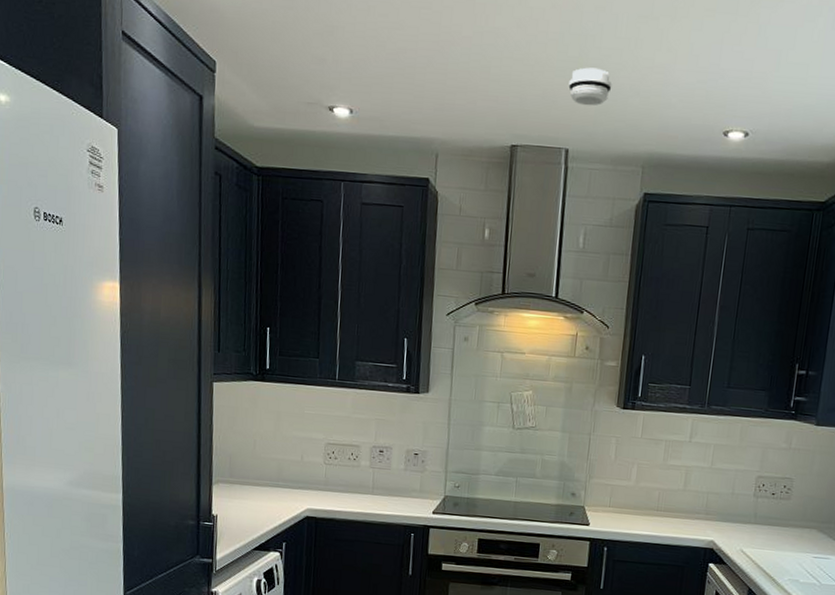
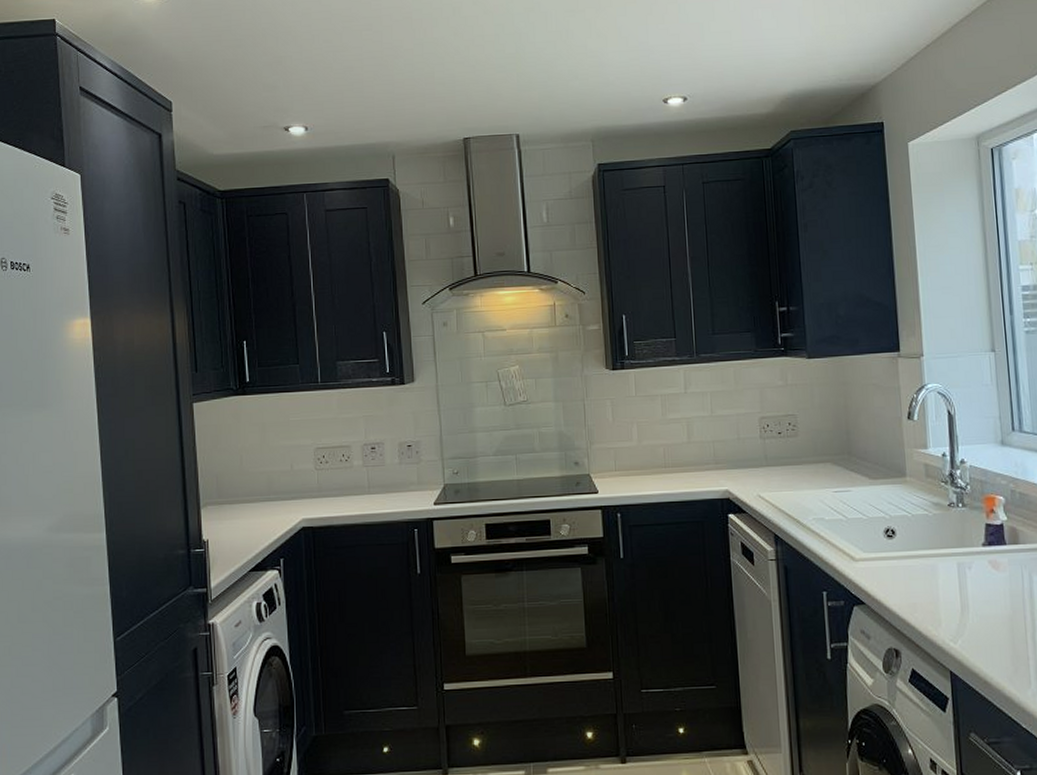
smoke detector: present [568,67,612,107] -> none [510,60,551,94]

